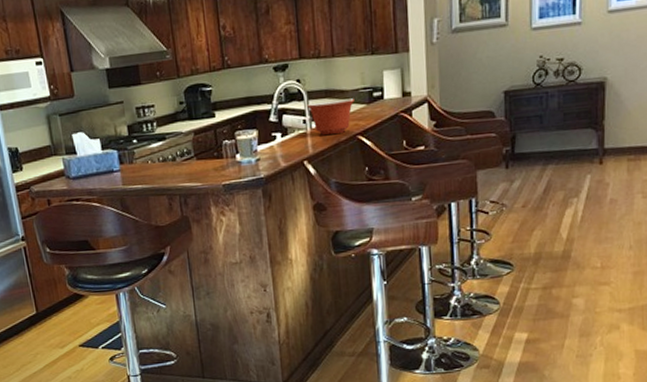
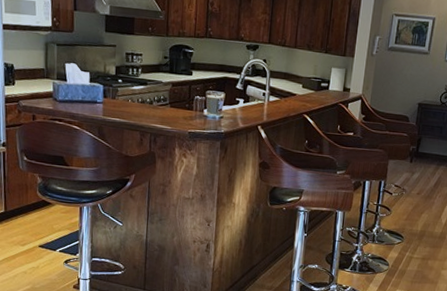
mixing bowl: present [307,98,354,135] -> none [268,80,306,110]

